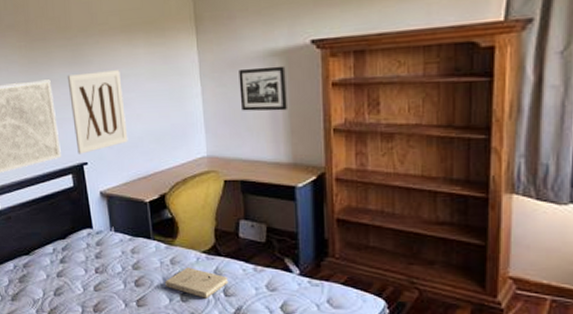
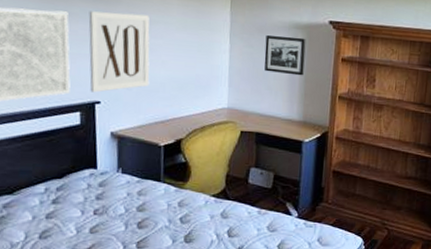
book: present [165,267,229,299] -> none [170,210,234,239]

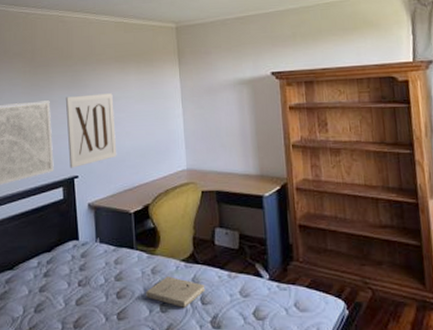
book: none [170,210,234,239] -> present [146,276,206,308]
picture frame: present [264,35,306,76] -> none [214,92,255,130]

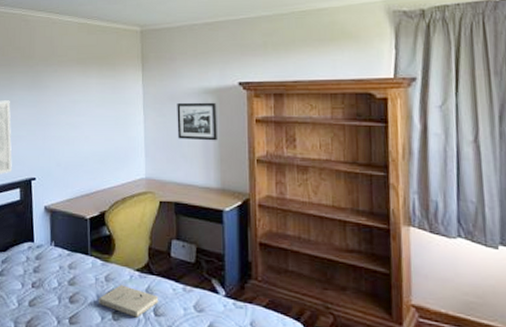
wall art: present [65,93,117,168] -> none [25,96,75,170]
picture frame: none [214,92,255,130] -> present [177,102,219,141]

